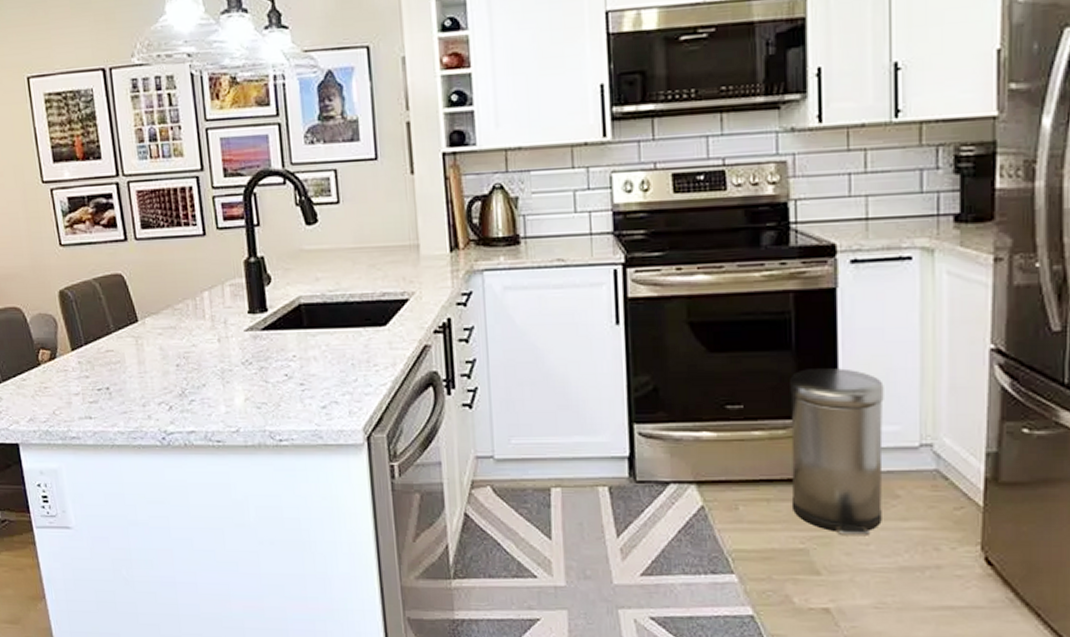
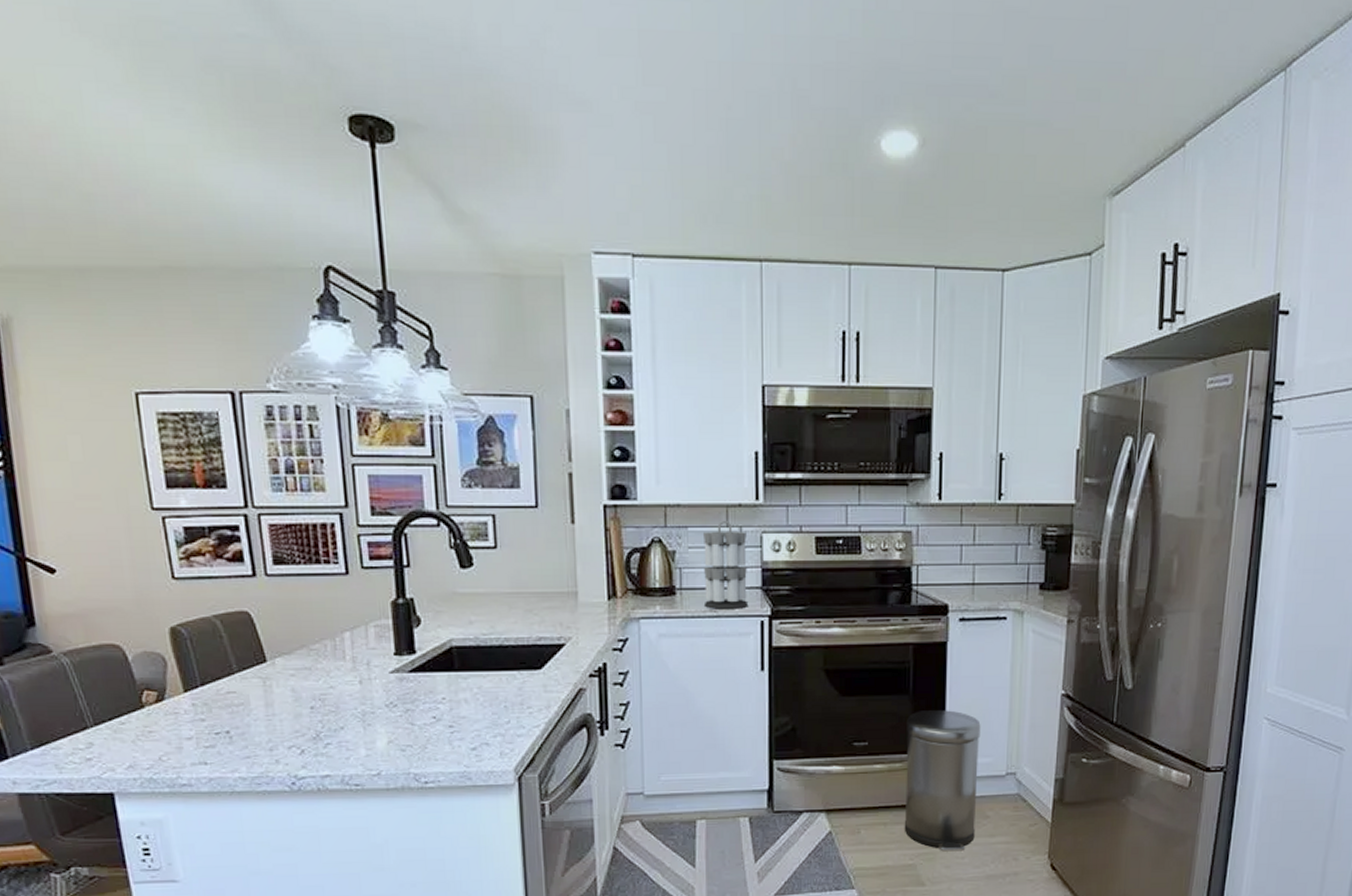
spice rack: none [547,161,600,258] -> present [703,520,749,609]

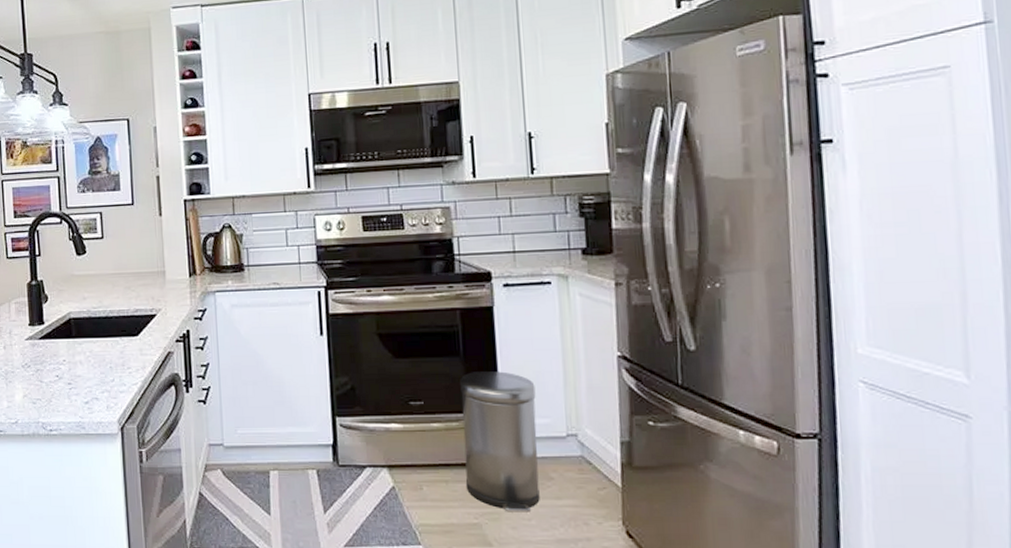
spice rack: present [703,520,749,609] -> none [265,206,307,282]

